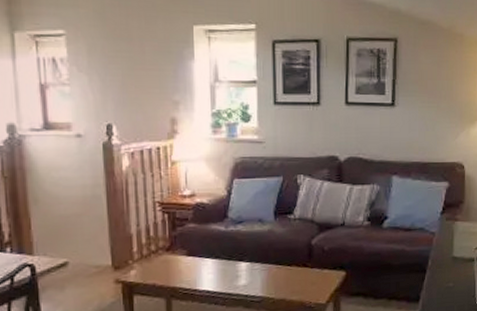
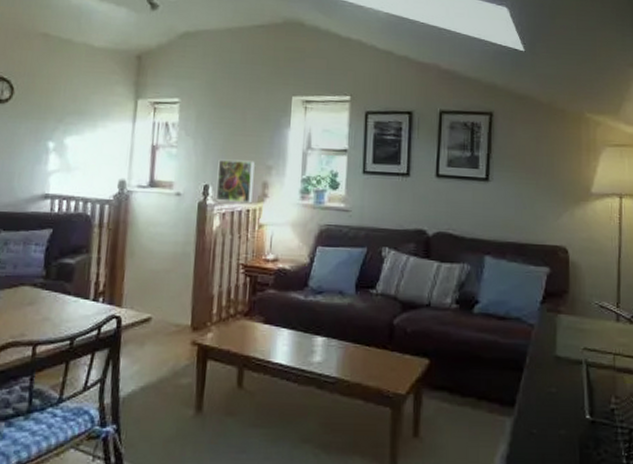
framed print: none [119,96,161,141] -> present [215,160,255,204]

